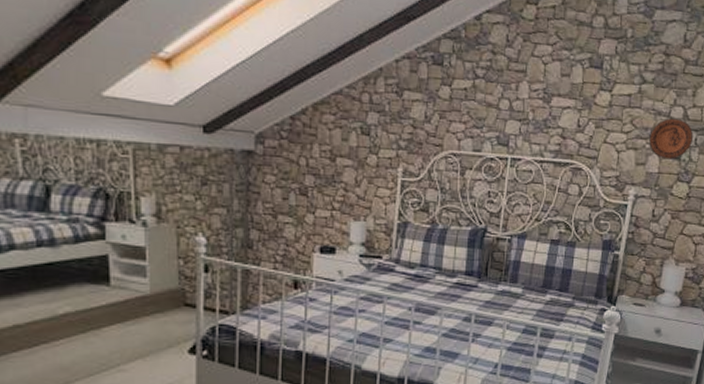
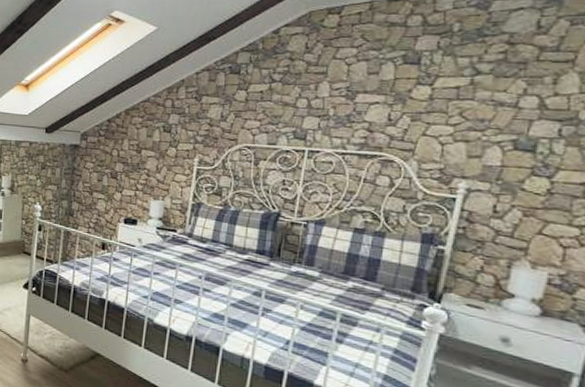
decorative plate: present [648,118,694,160] -> none [485,108,556,152]

